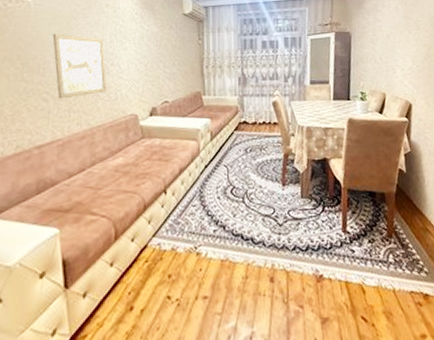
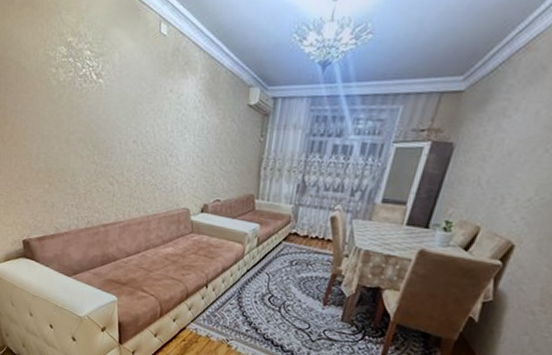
wall art: present [52,33,107,99] -> none [119,117,165,185]

